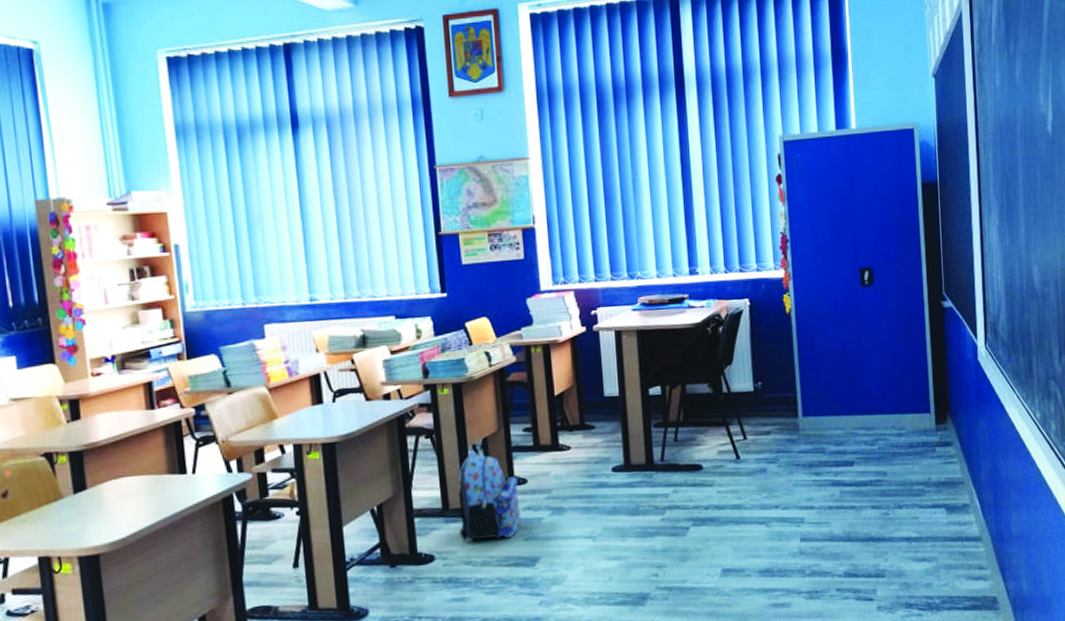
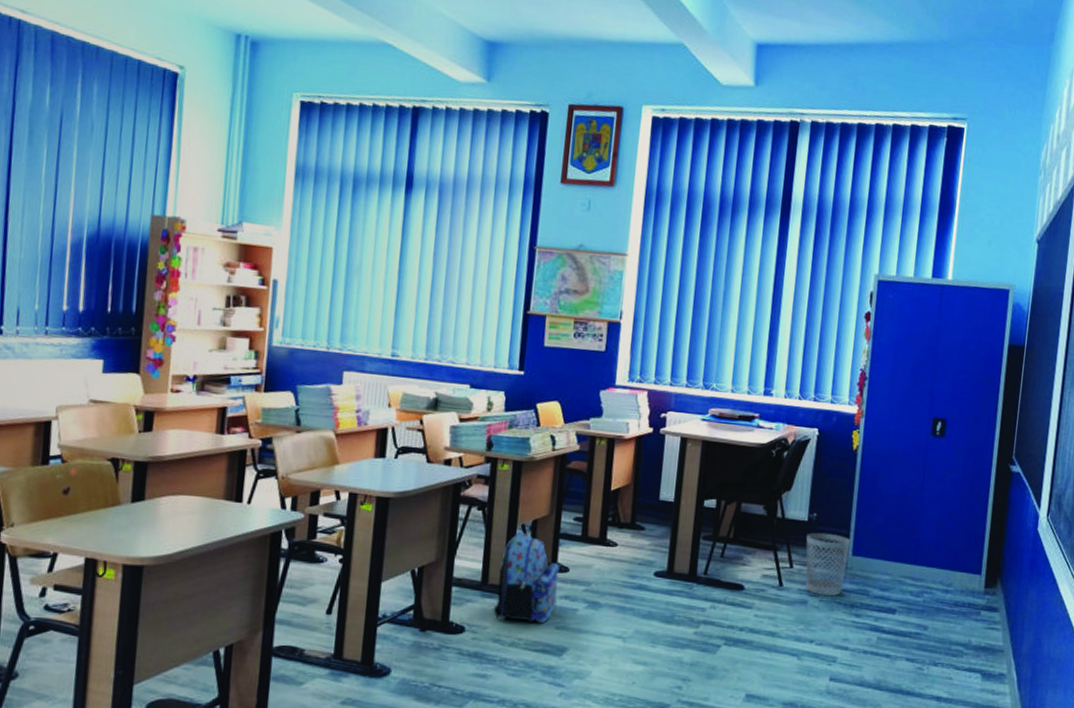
wastebasket: none [755,399,799,461] -> present [805,532,850,596]

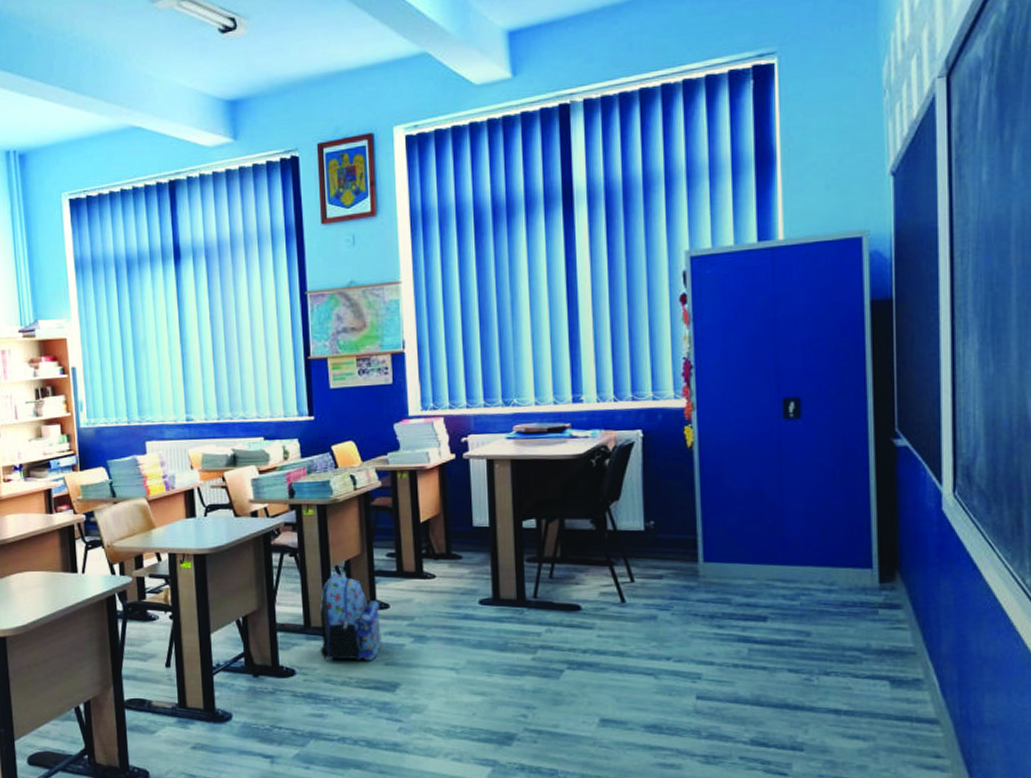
wastebasket: present [805,532,850,596] -> none [646,541,699,608]

